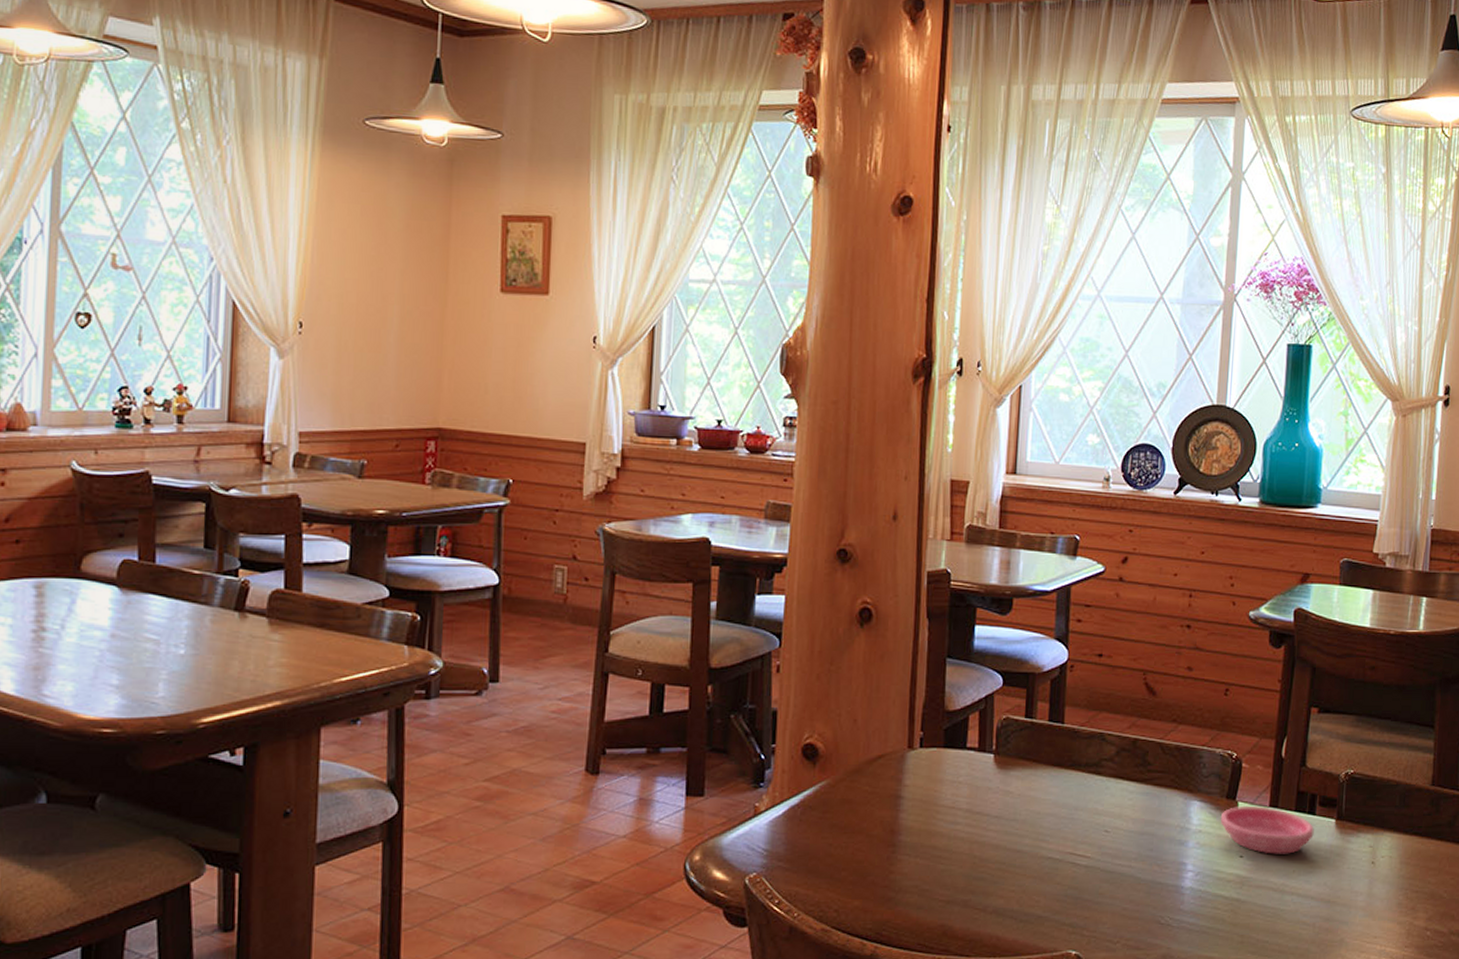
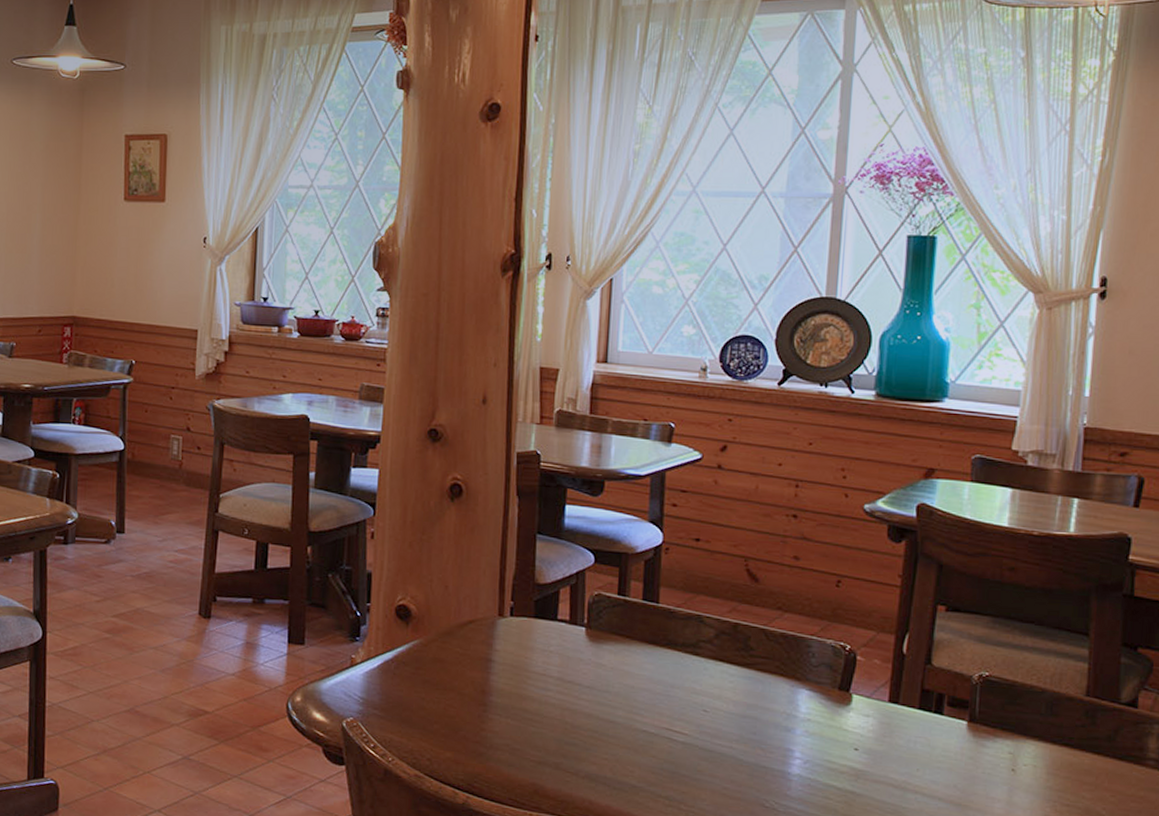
saucer: present [1220,806,1314,854] -> none [831,699,942,752]

